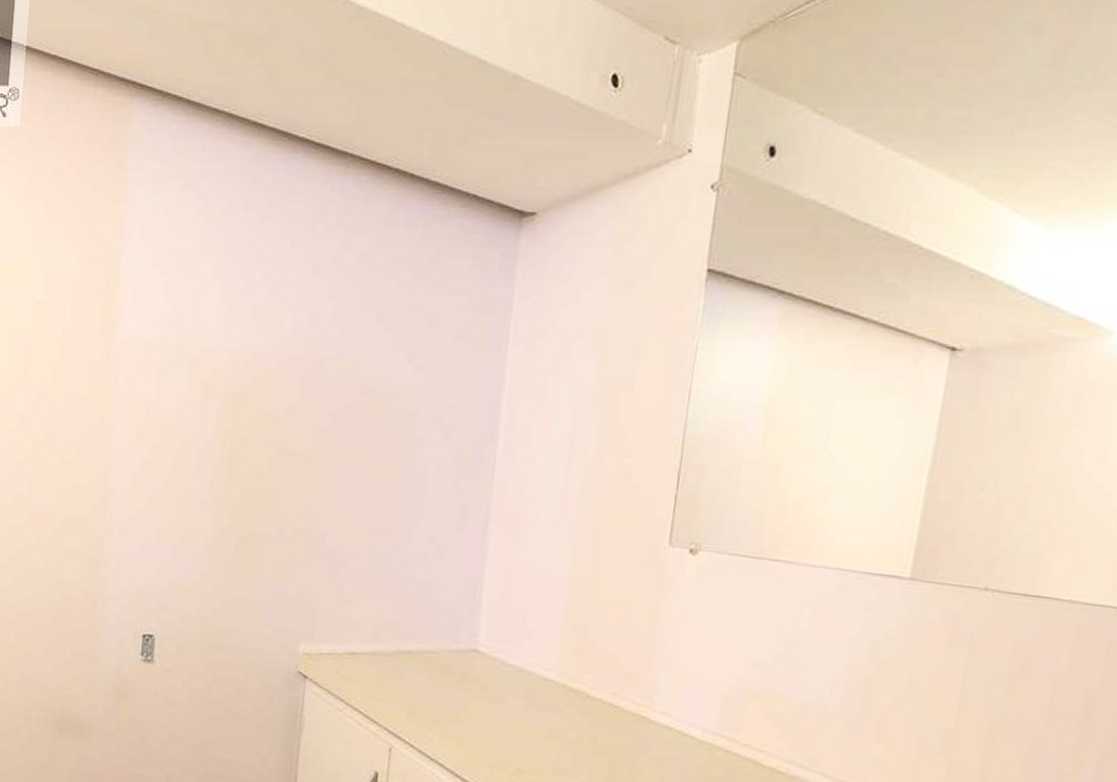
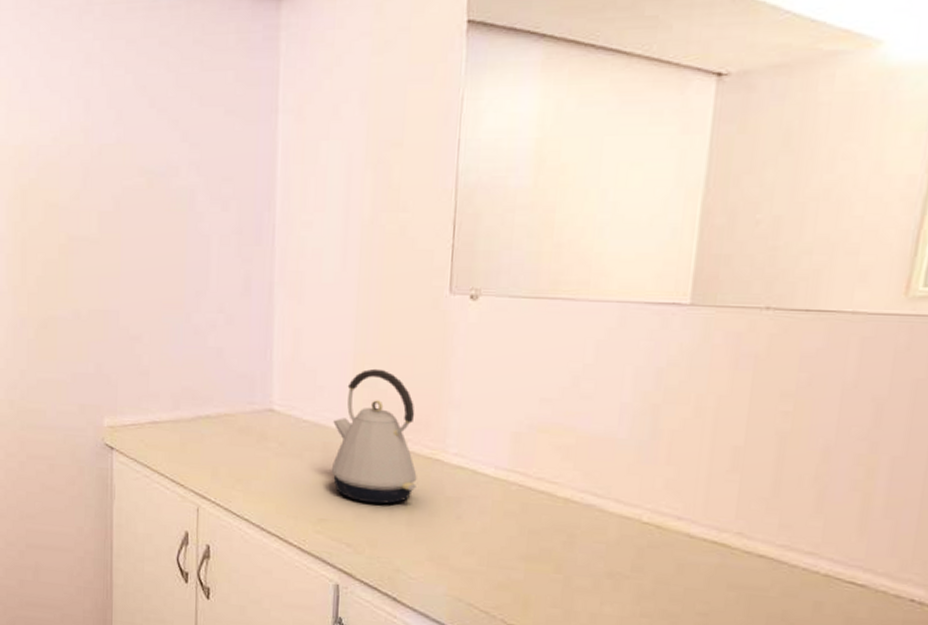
kettle: none [532,616,625,760] -> present [331,368,417,504]

